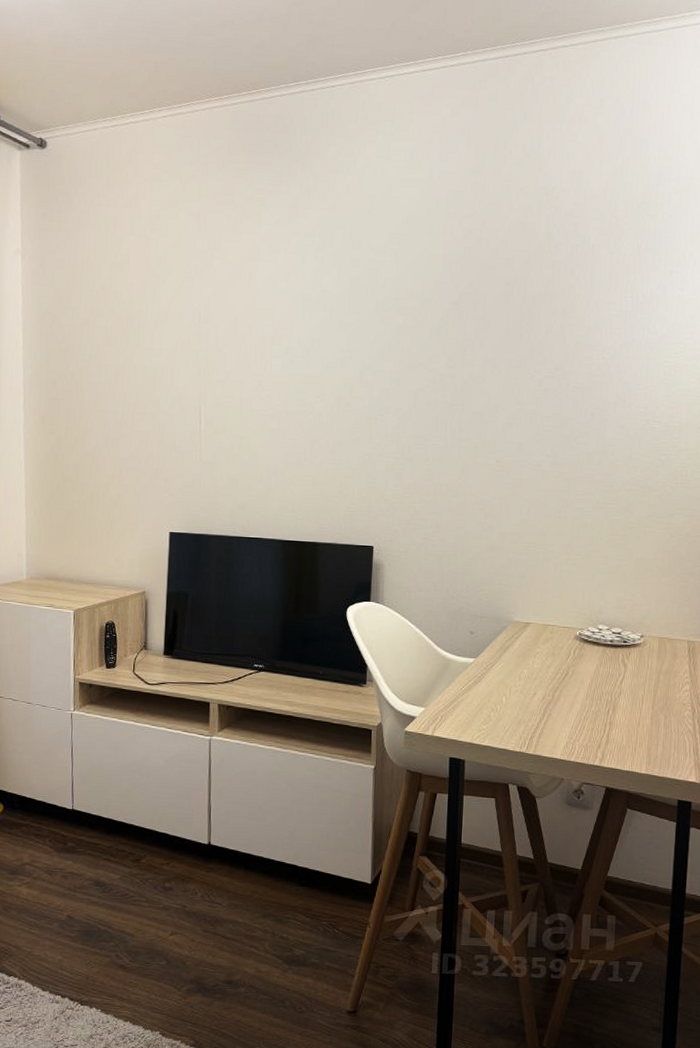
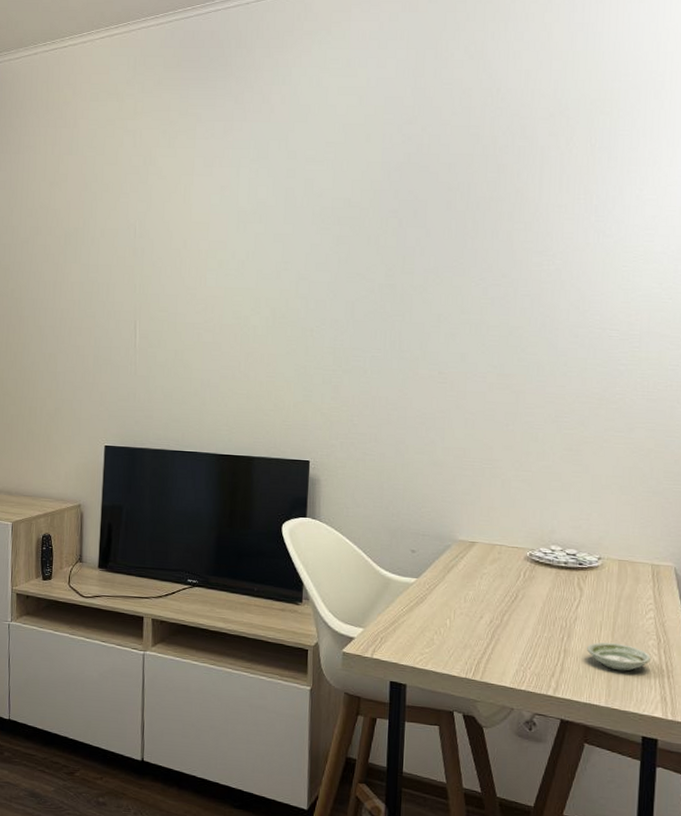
saucer: none [630,714,686,741] -> present [587,642,651,671]

